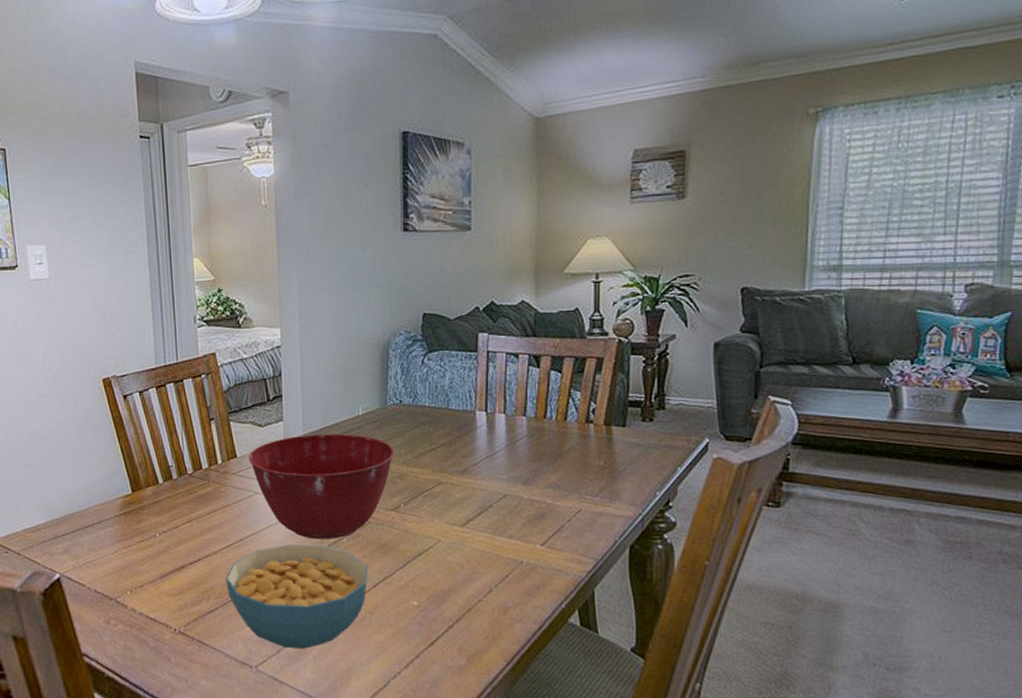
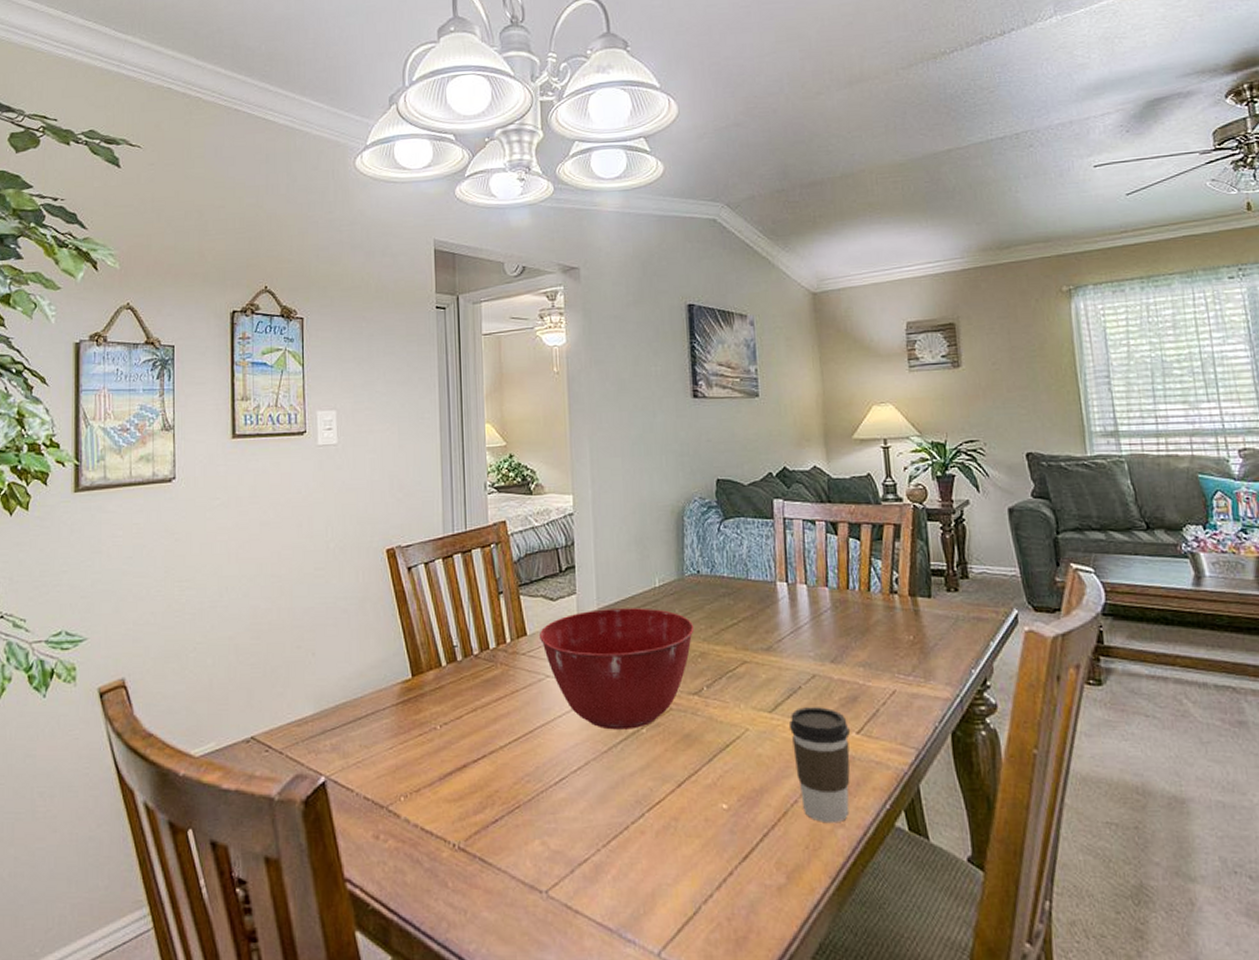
cereal bowl: present [226,544,368,649] -> none [513,736,671,867]
coffee cup: none [479,523,534,619] -> present [790,707,850,824]

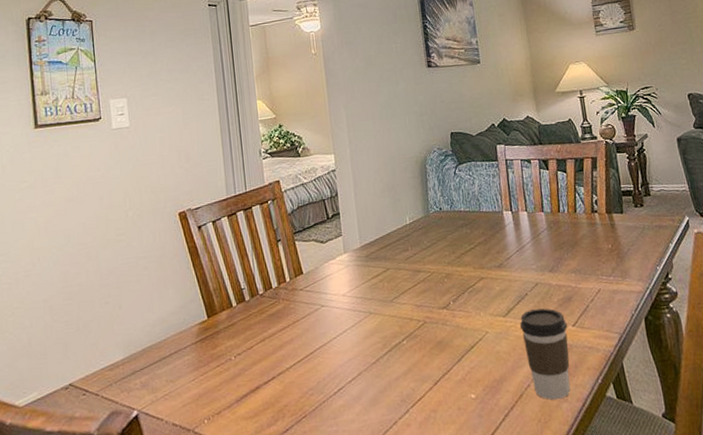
mixing bowl: present [538,608,695,730] -> none [313,242,440,345]

